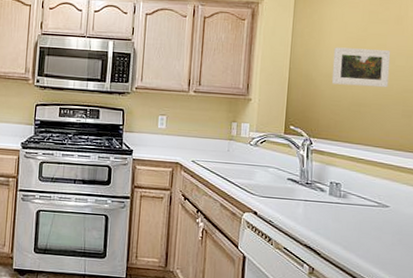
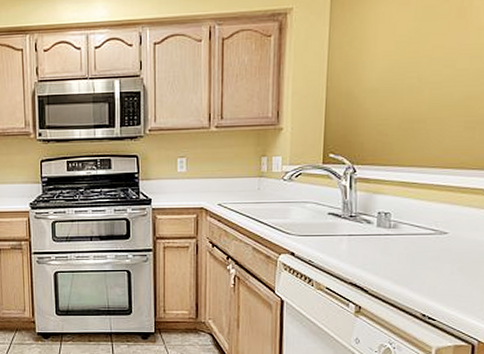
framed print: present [331,47,391,88] -> none [377,52,451,100]

